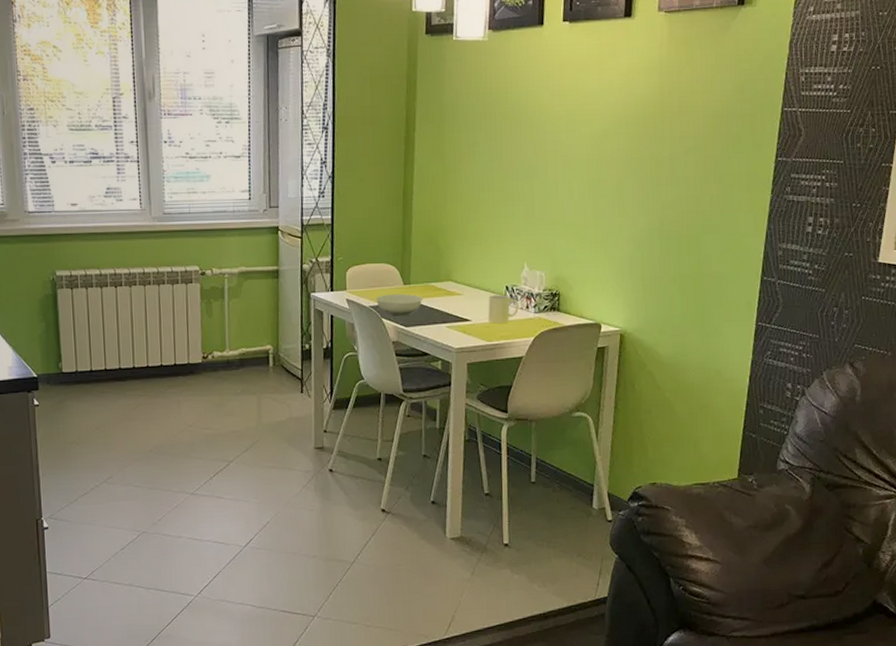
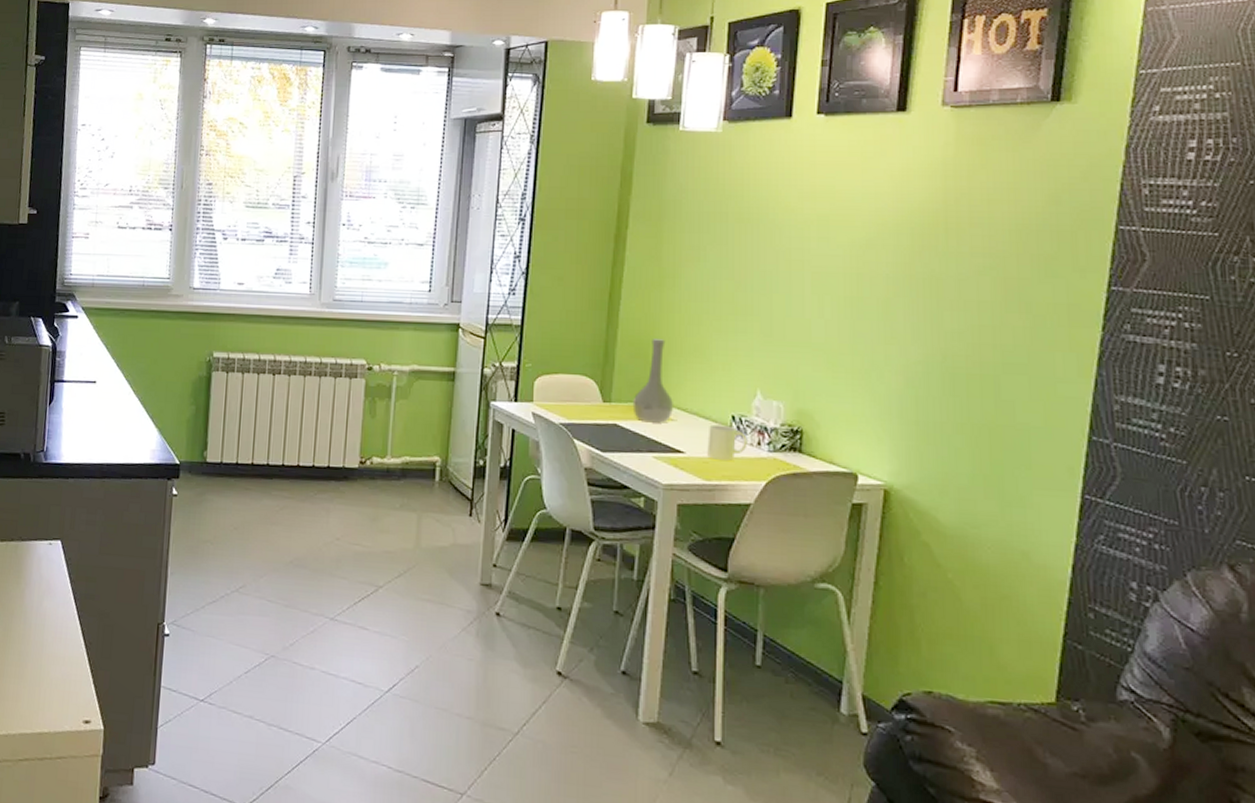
bowl: present [376,294,423,317] -> none [568,411,626,439]
vase: none [427,225,461,299] -> present [632,337,674,423]

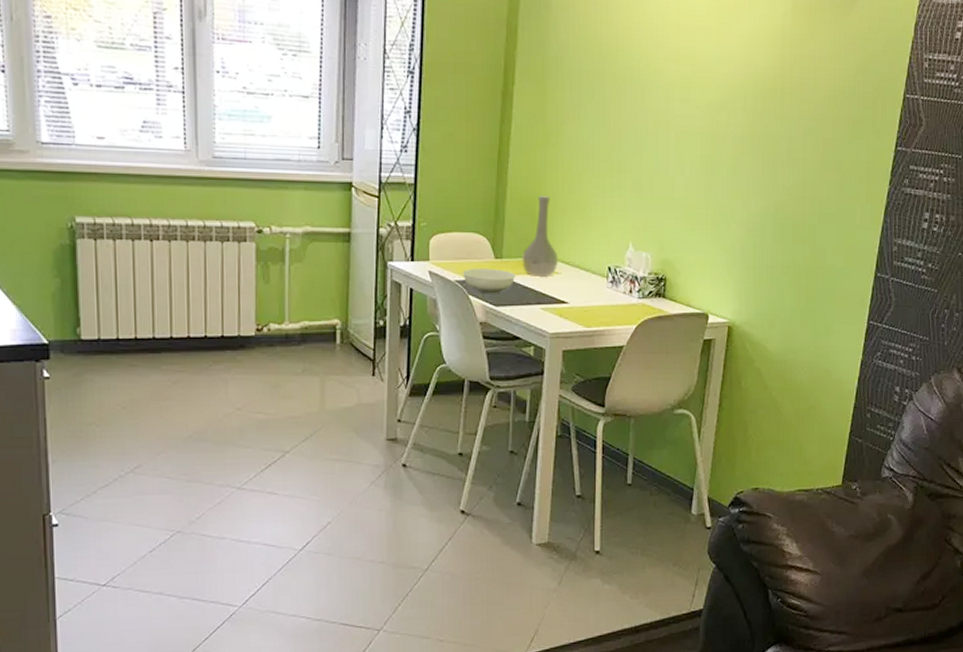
bowl: none [568,411,626,439] -> present [463,268,516,294]
mug: present [706,424,747,462] -> none [586,276,621,309]

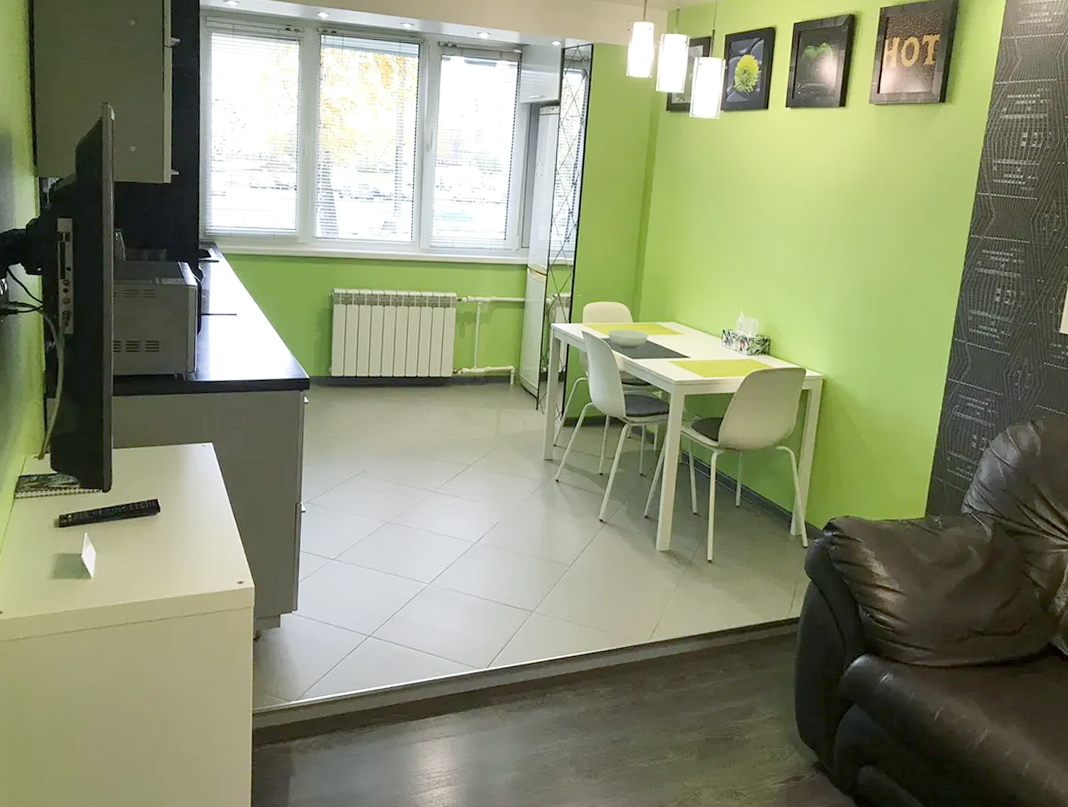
vase: present [522,195,559,277] -> none [654,273,683,337]

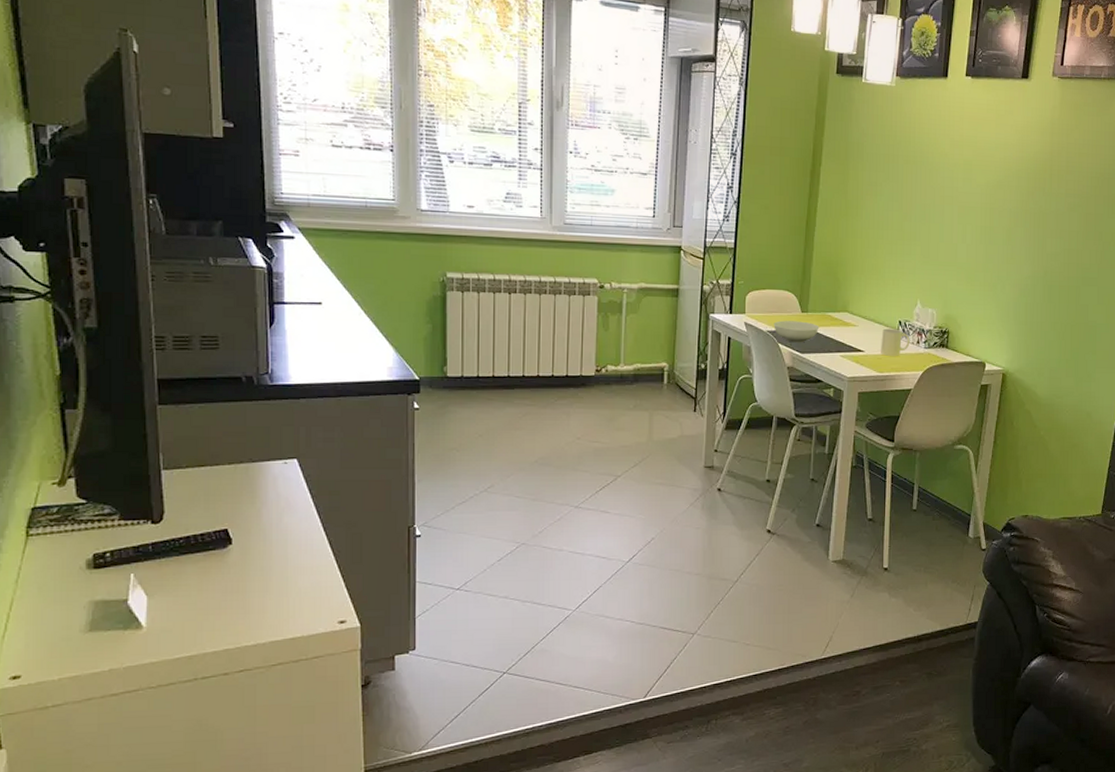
mug: none [705,337,733,363] -> present [880,328,910,357]

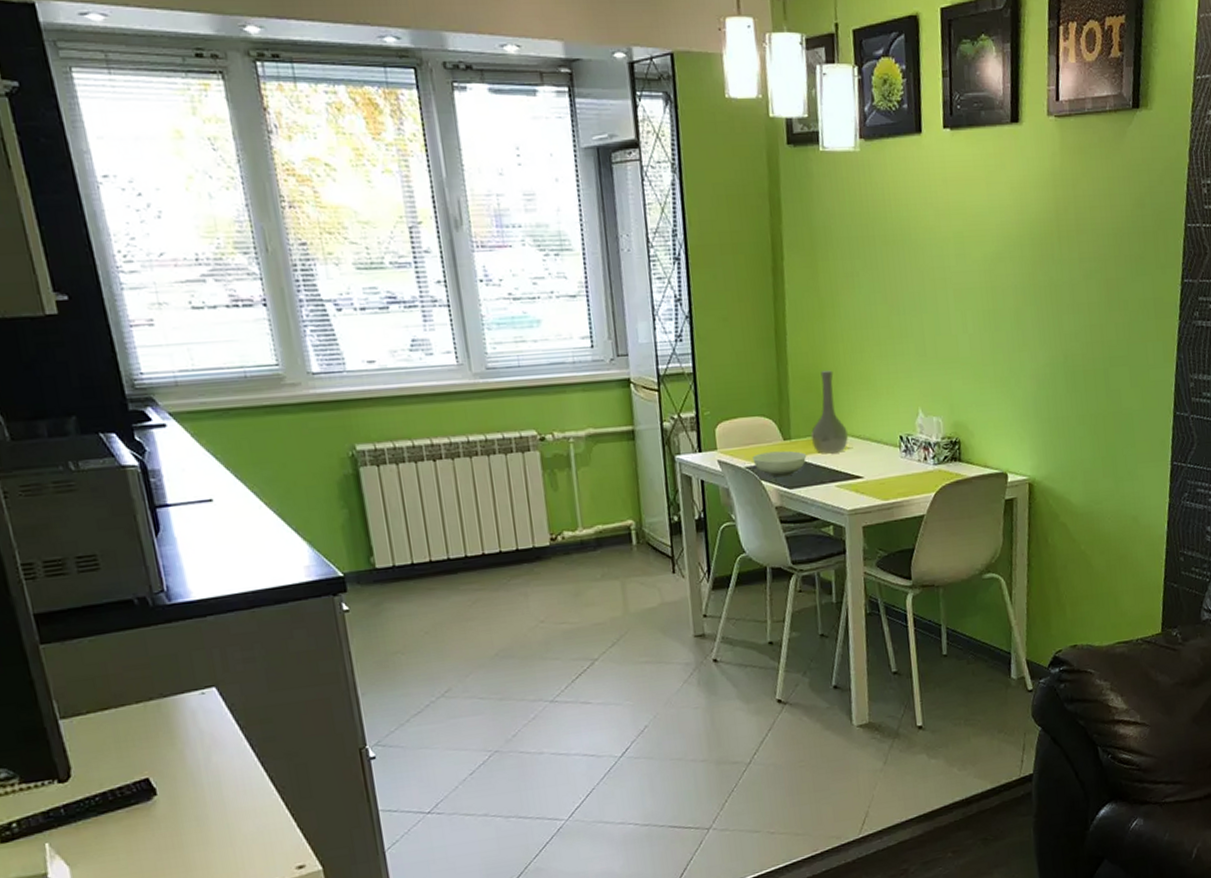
vase: none [824,258,857,329] -> present [810,369,849,454]
mug: present [880,328,910,357] -> none [881,446,916,481]

